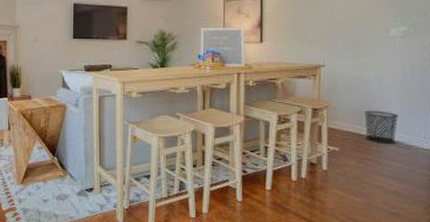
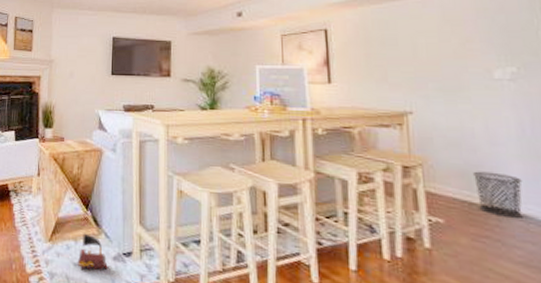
toy train: none [46,175,73,204] -> present [77,233,108,270]

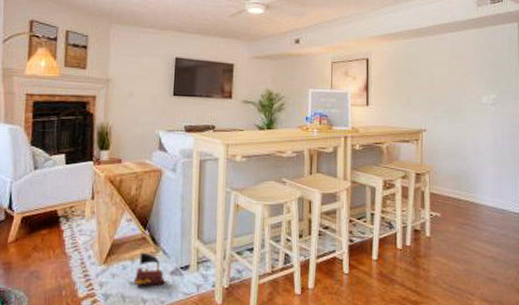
waste bin: present [473,171,523,218] -> none [463,175,493,208]

